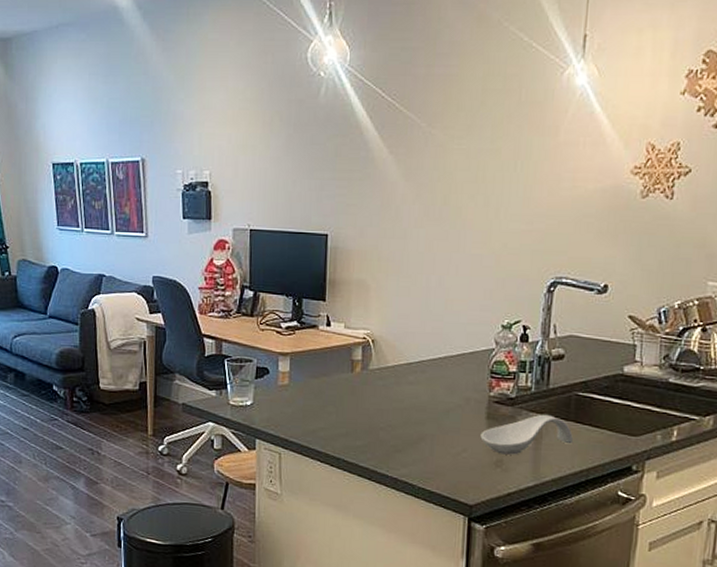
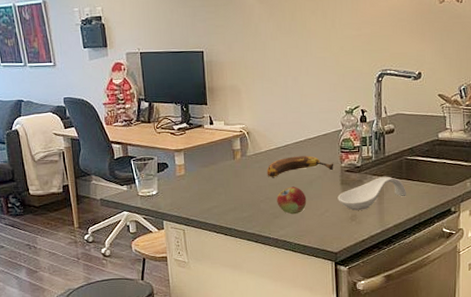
banana: none [392,376,480,400] -> present [267,155,334,177]
fruit: none [401,414,440,450] -> present [277,186,307,215]

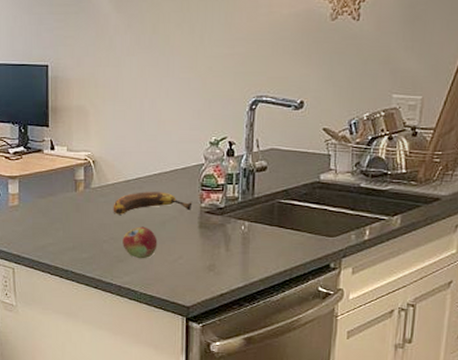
spoon rest: present [338,176,406,211] -> none [194,221,277,259]

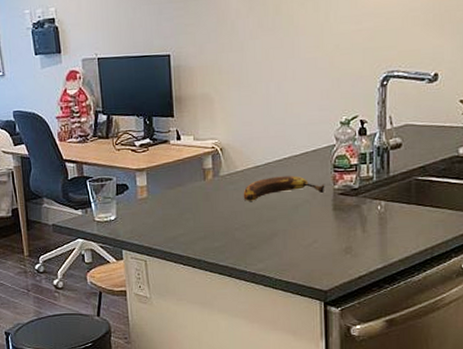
fruit: present [123,226,158,259] -> none [255,212,291,245]

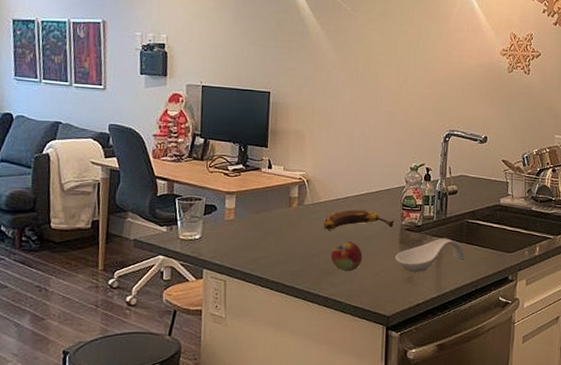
fruit: none [255,212,291,245] -> present [331,241,363,272]
spoon rest: none [329,200,415,241] -> present [395,238,465,272]

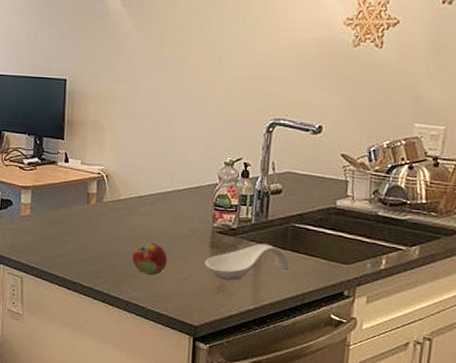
banana: present [323,209,395,230] -> none [124,208,205,230]

